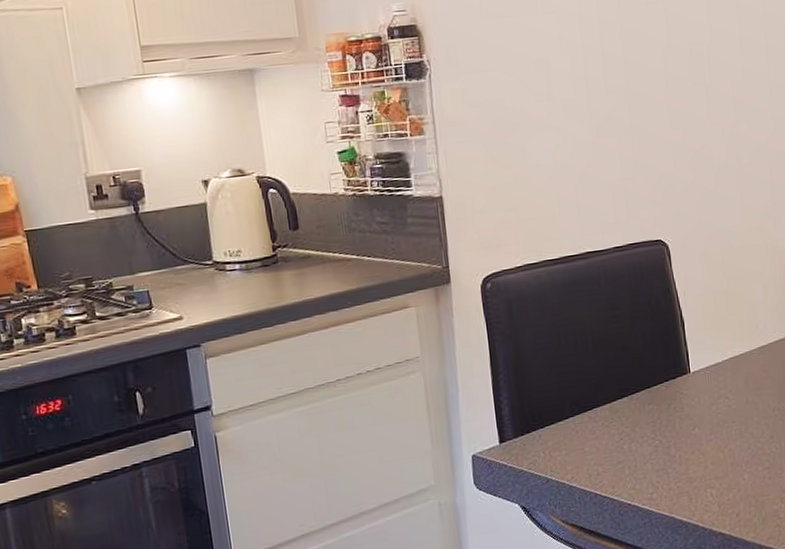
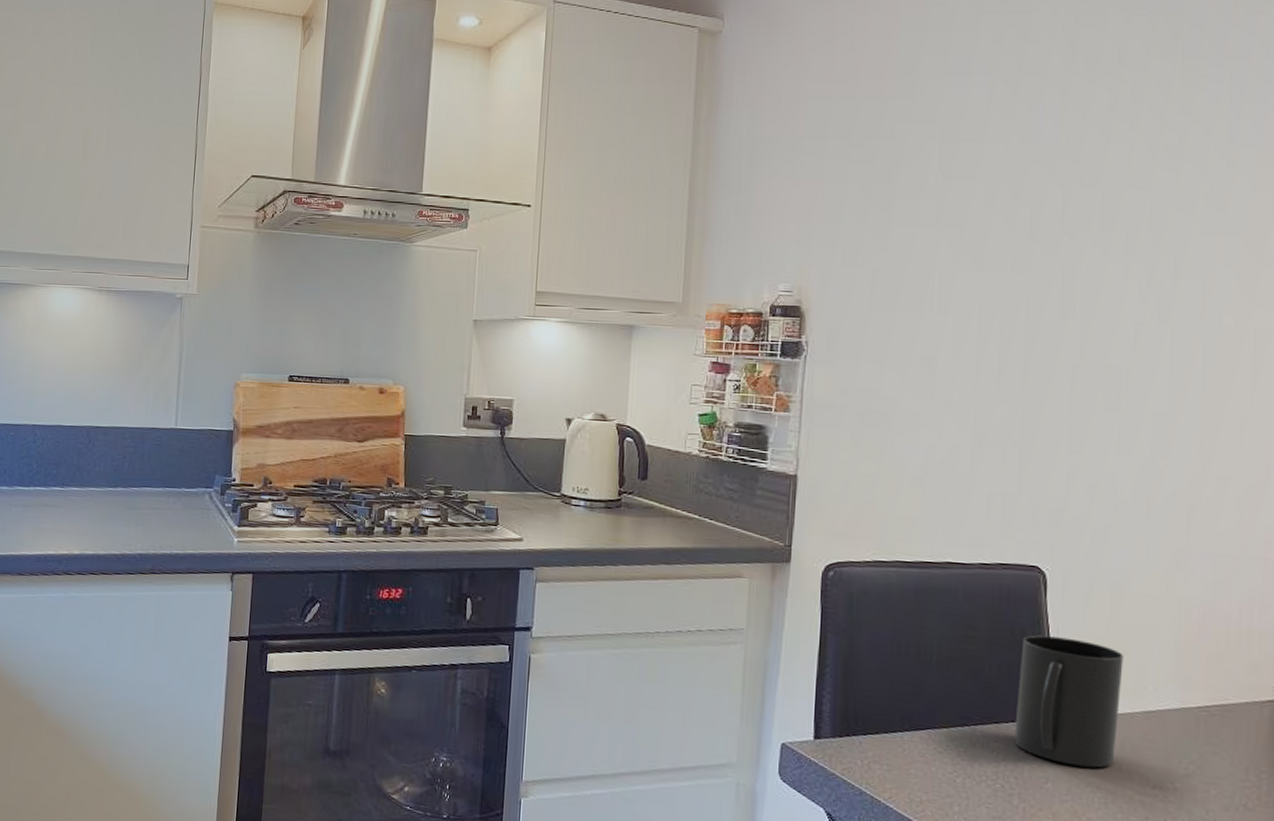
mug: none [658,297,743,409] -> present [1014,635,1124,768]

